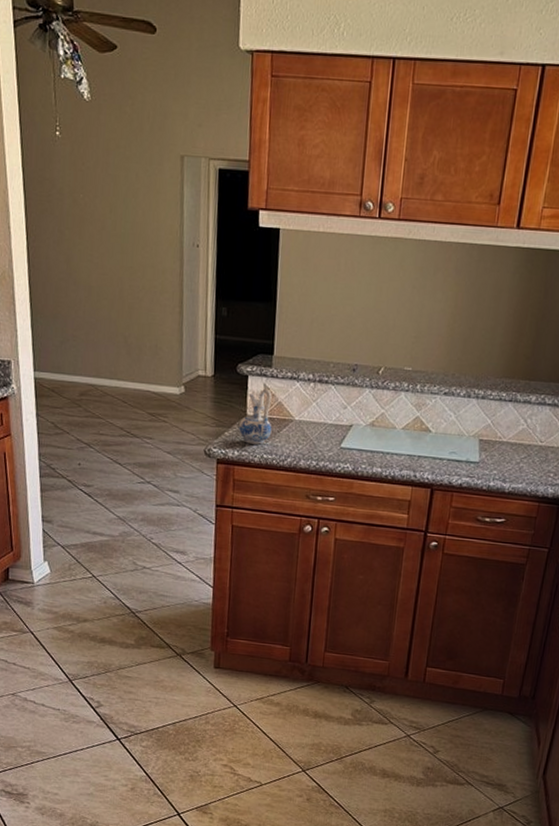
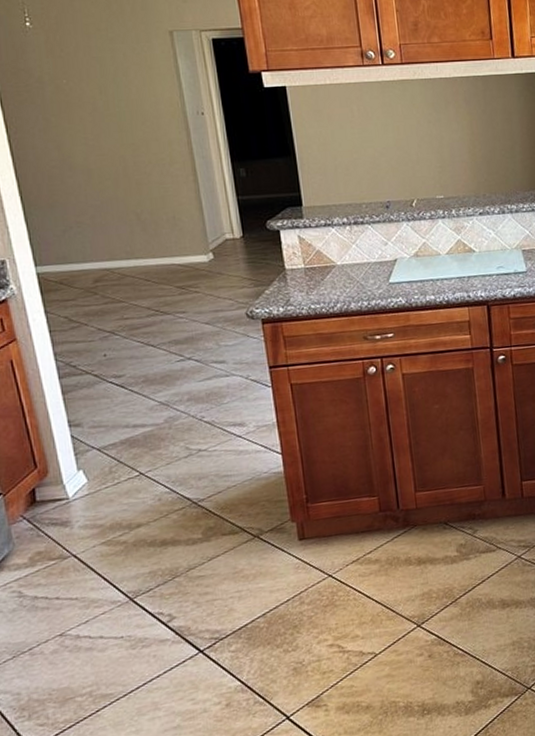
ceramic pitcher: present [239,388,272,445] -> none [279,239,315,298]

